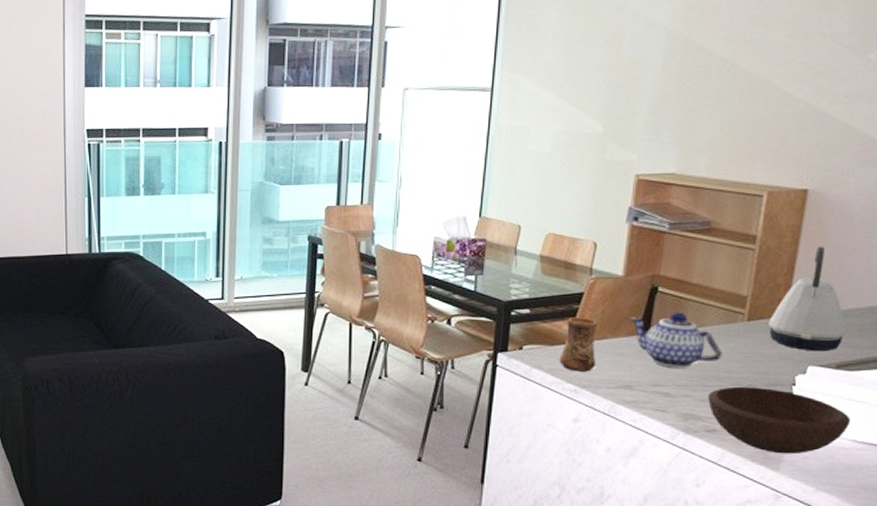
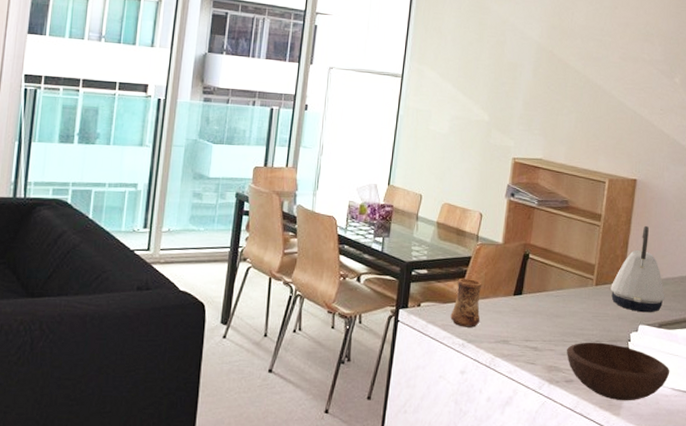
teapot: present [630,312,723,368] -> none [508,276,577,325]

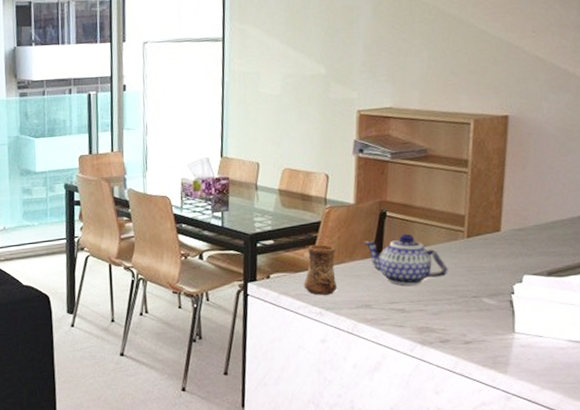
teapot: none [508,276,577,325] -> present [364,233,448,285]
bowl: present [567,342,670,401] -> none [439,297,565,358]
kettle: present [610,225,665,313] -> none [485,165,553,262]

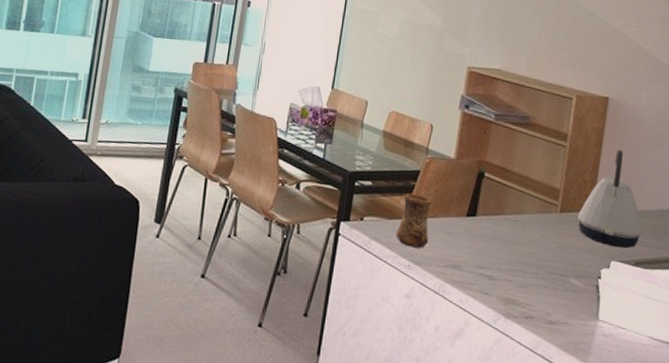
teapot: present [364,233,448,285] -> none [460,197,539,253]
kettle: none [485,165,553,262] -> present [578,149,642,249]

